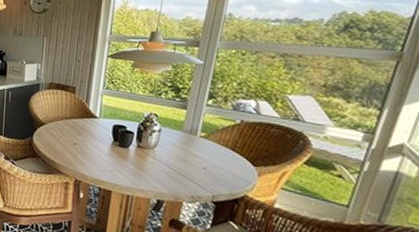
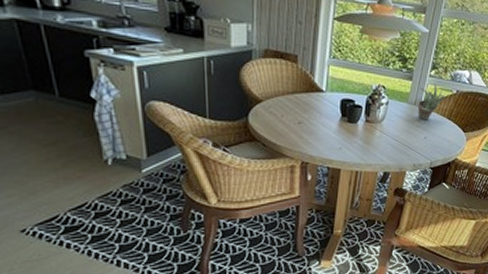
succulent plant: none [193,113,226,150] -> present [417,83,444,121]

